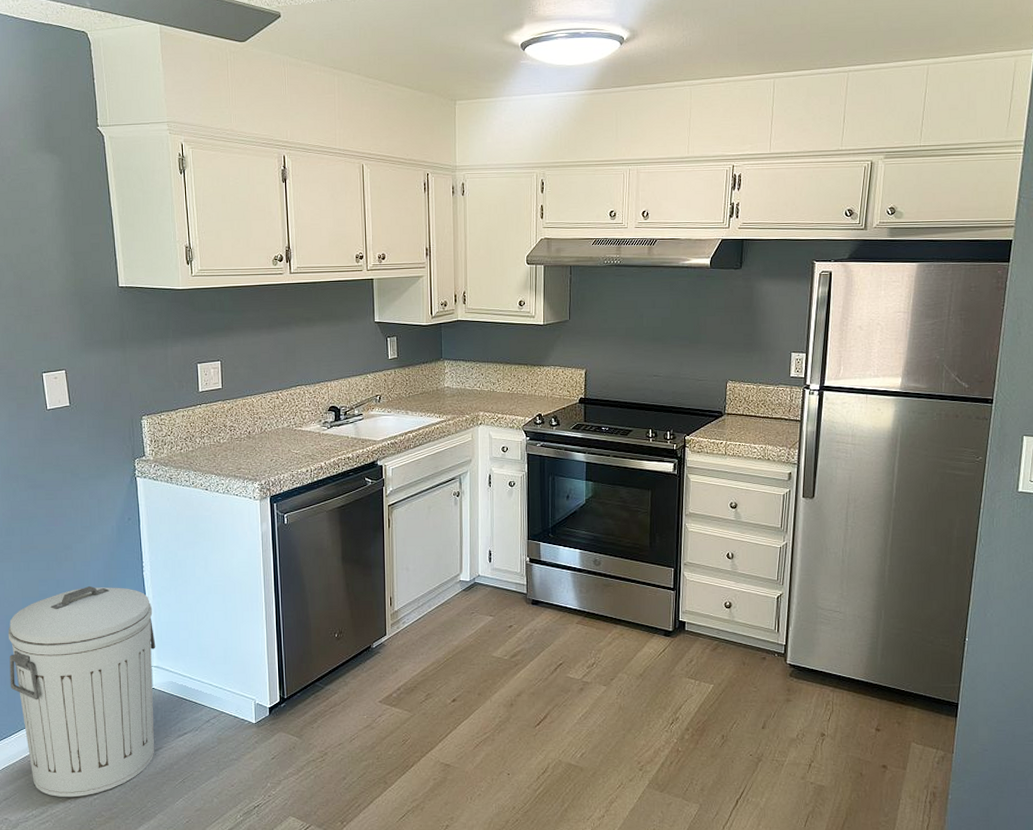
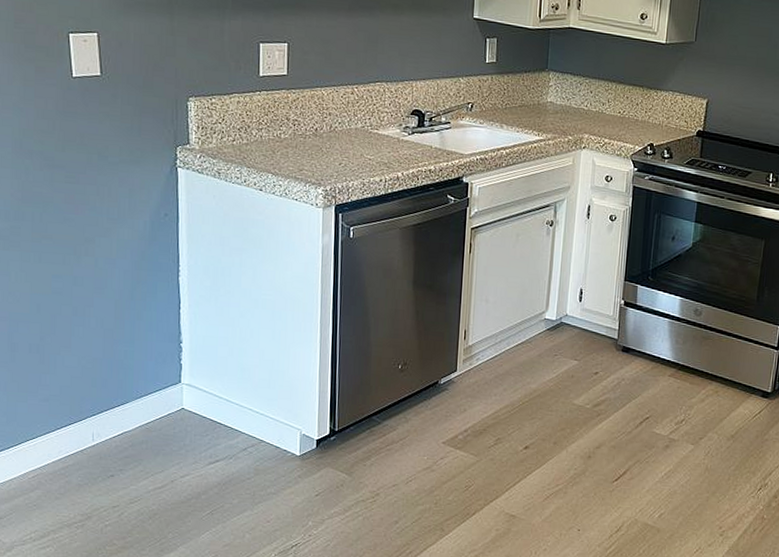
trash can: present [8,585,156,798] -> none [10,286,189,522]

